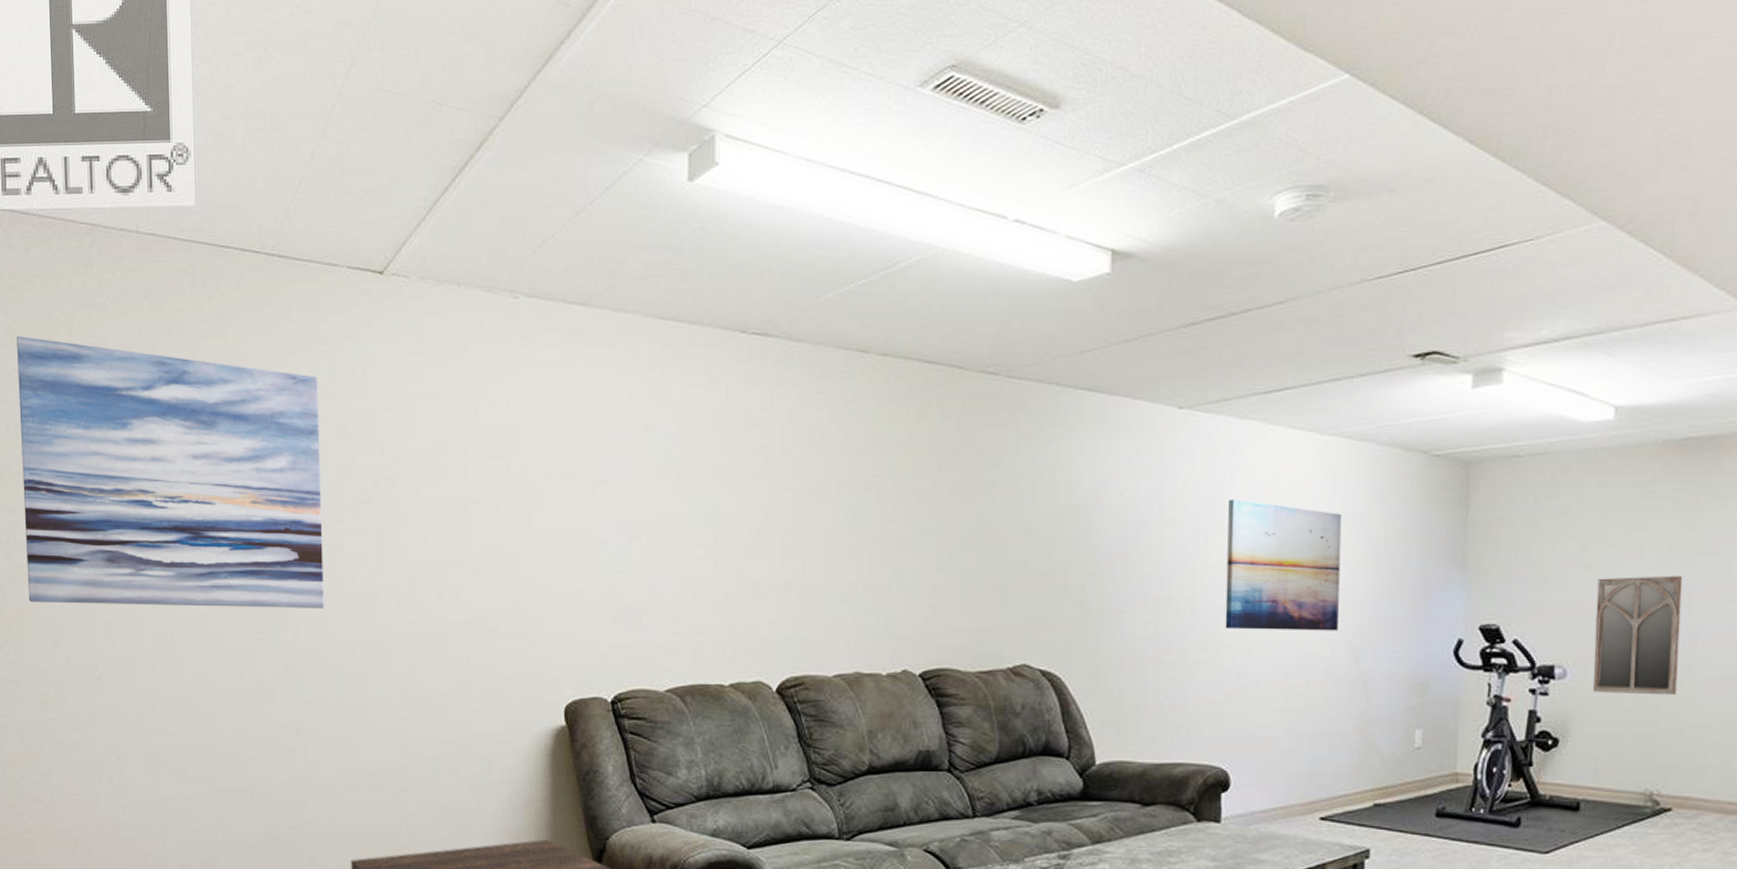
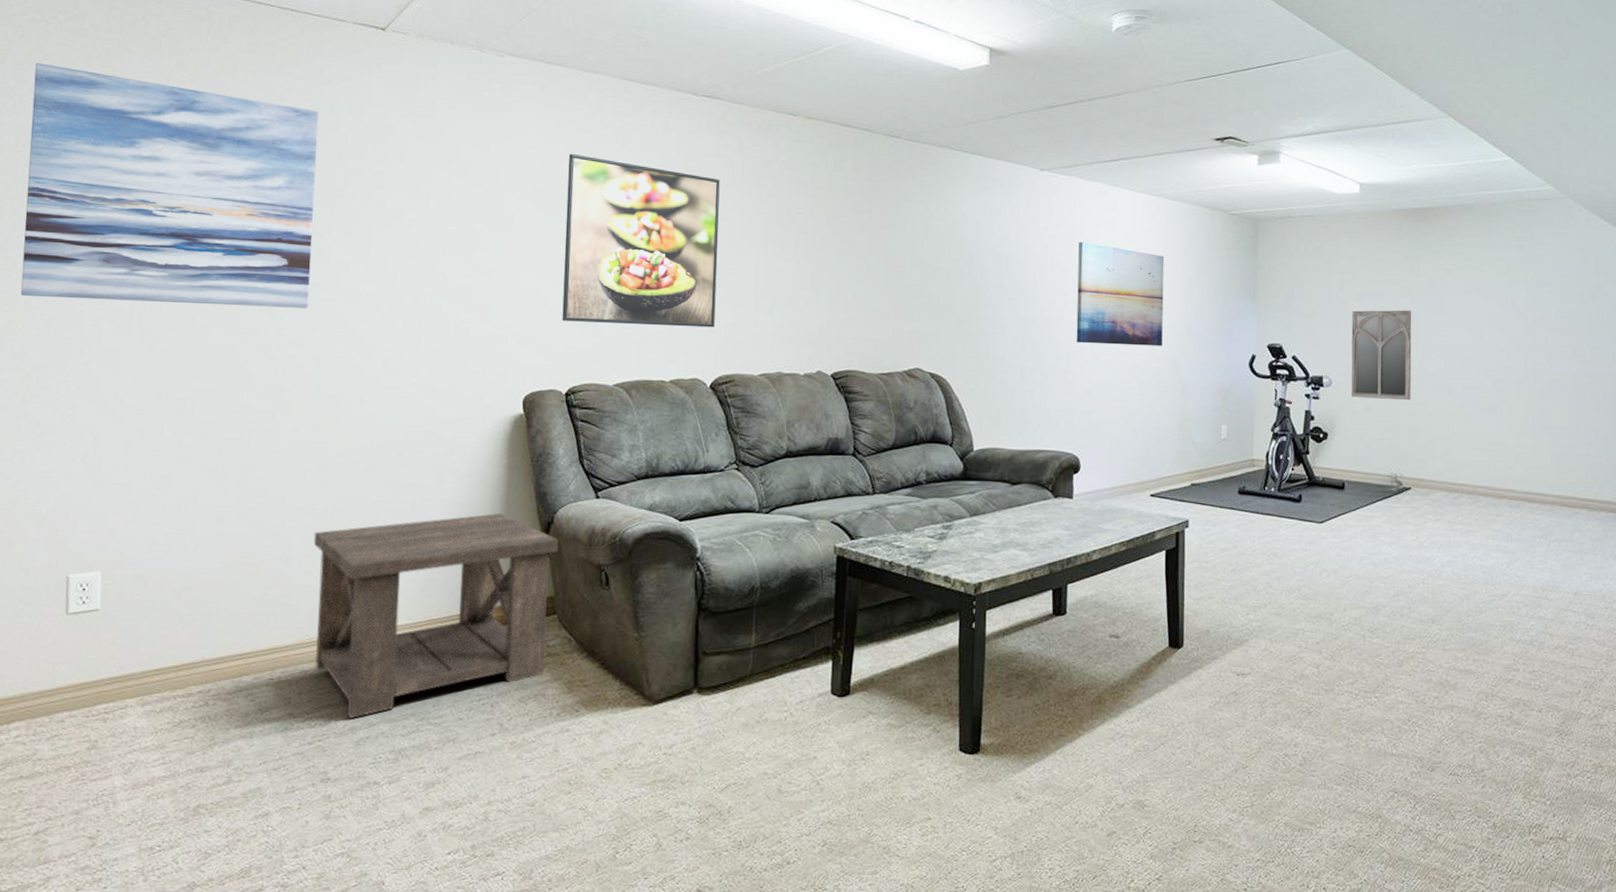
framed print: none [601,414,780,620] -> present [562,153,720,328]

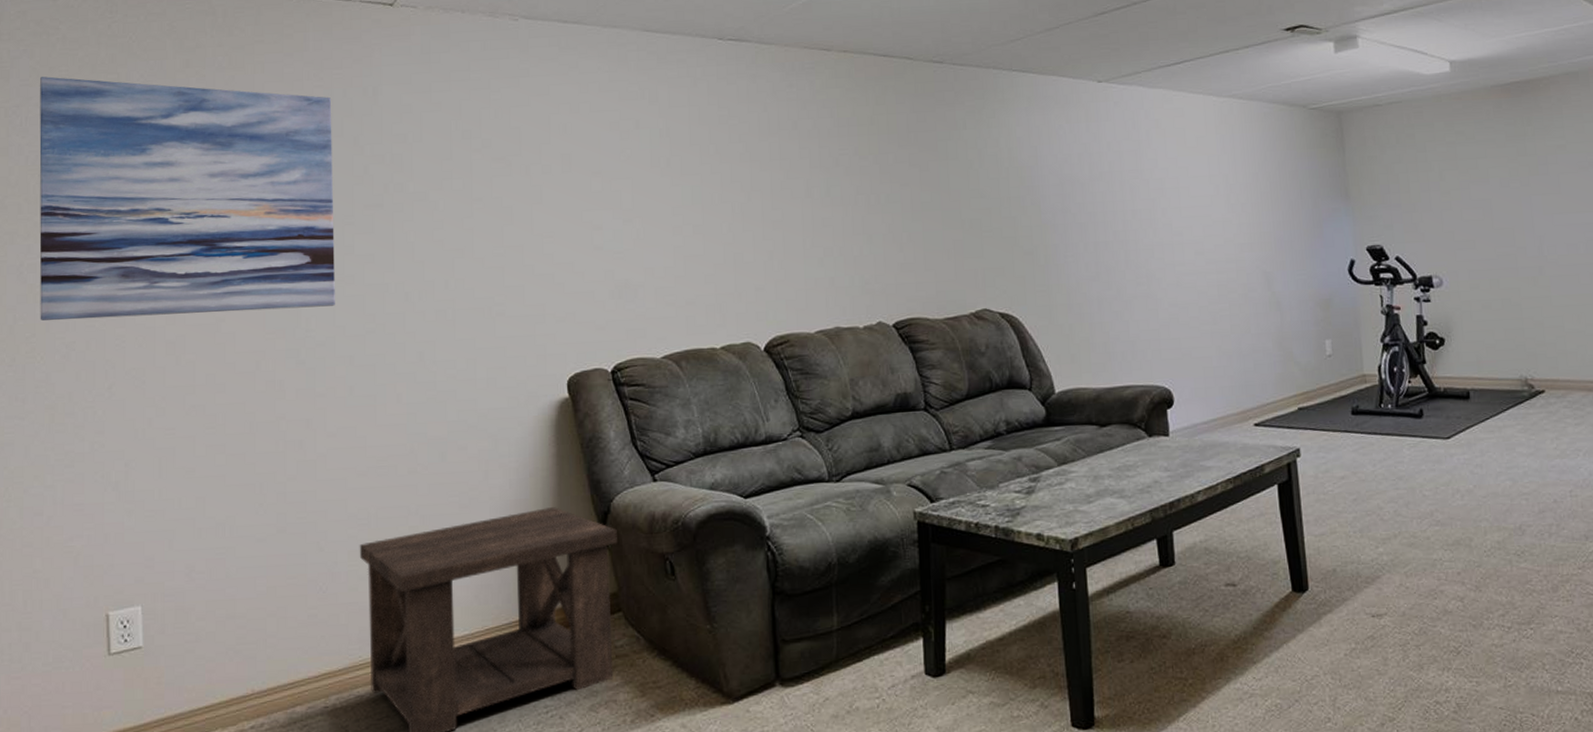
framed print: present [562,153,720,328] -> none [595,114,763,294]
wall art: present [1076,242,1164,346] -> none [1147,154,1250,265]
home mirror: present [1351,310,1412,401] -> none [1456,194,1533,297]

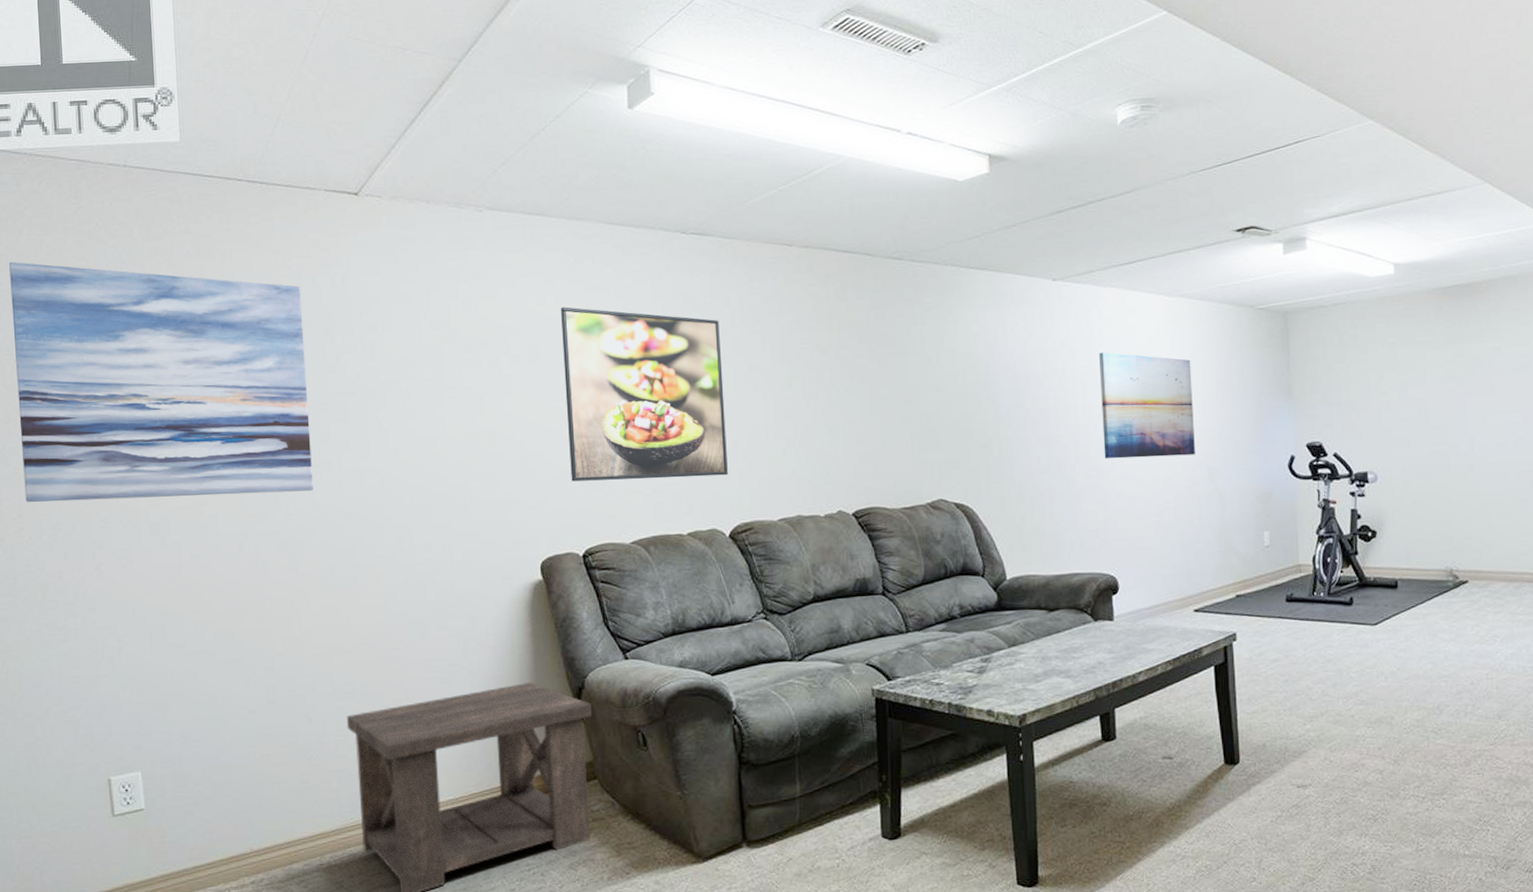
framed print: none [595,114,763,294] -> present [561,306,728,482]
wall art: none [1147,154,1250,265] -> present [1099,352,1195,459]

